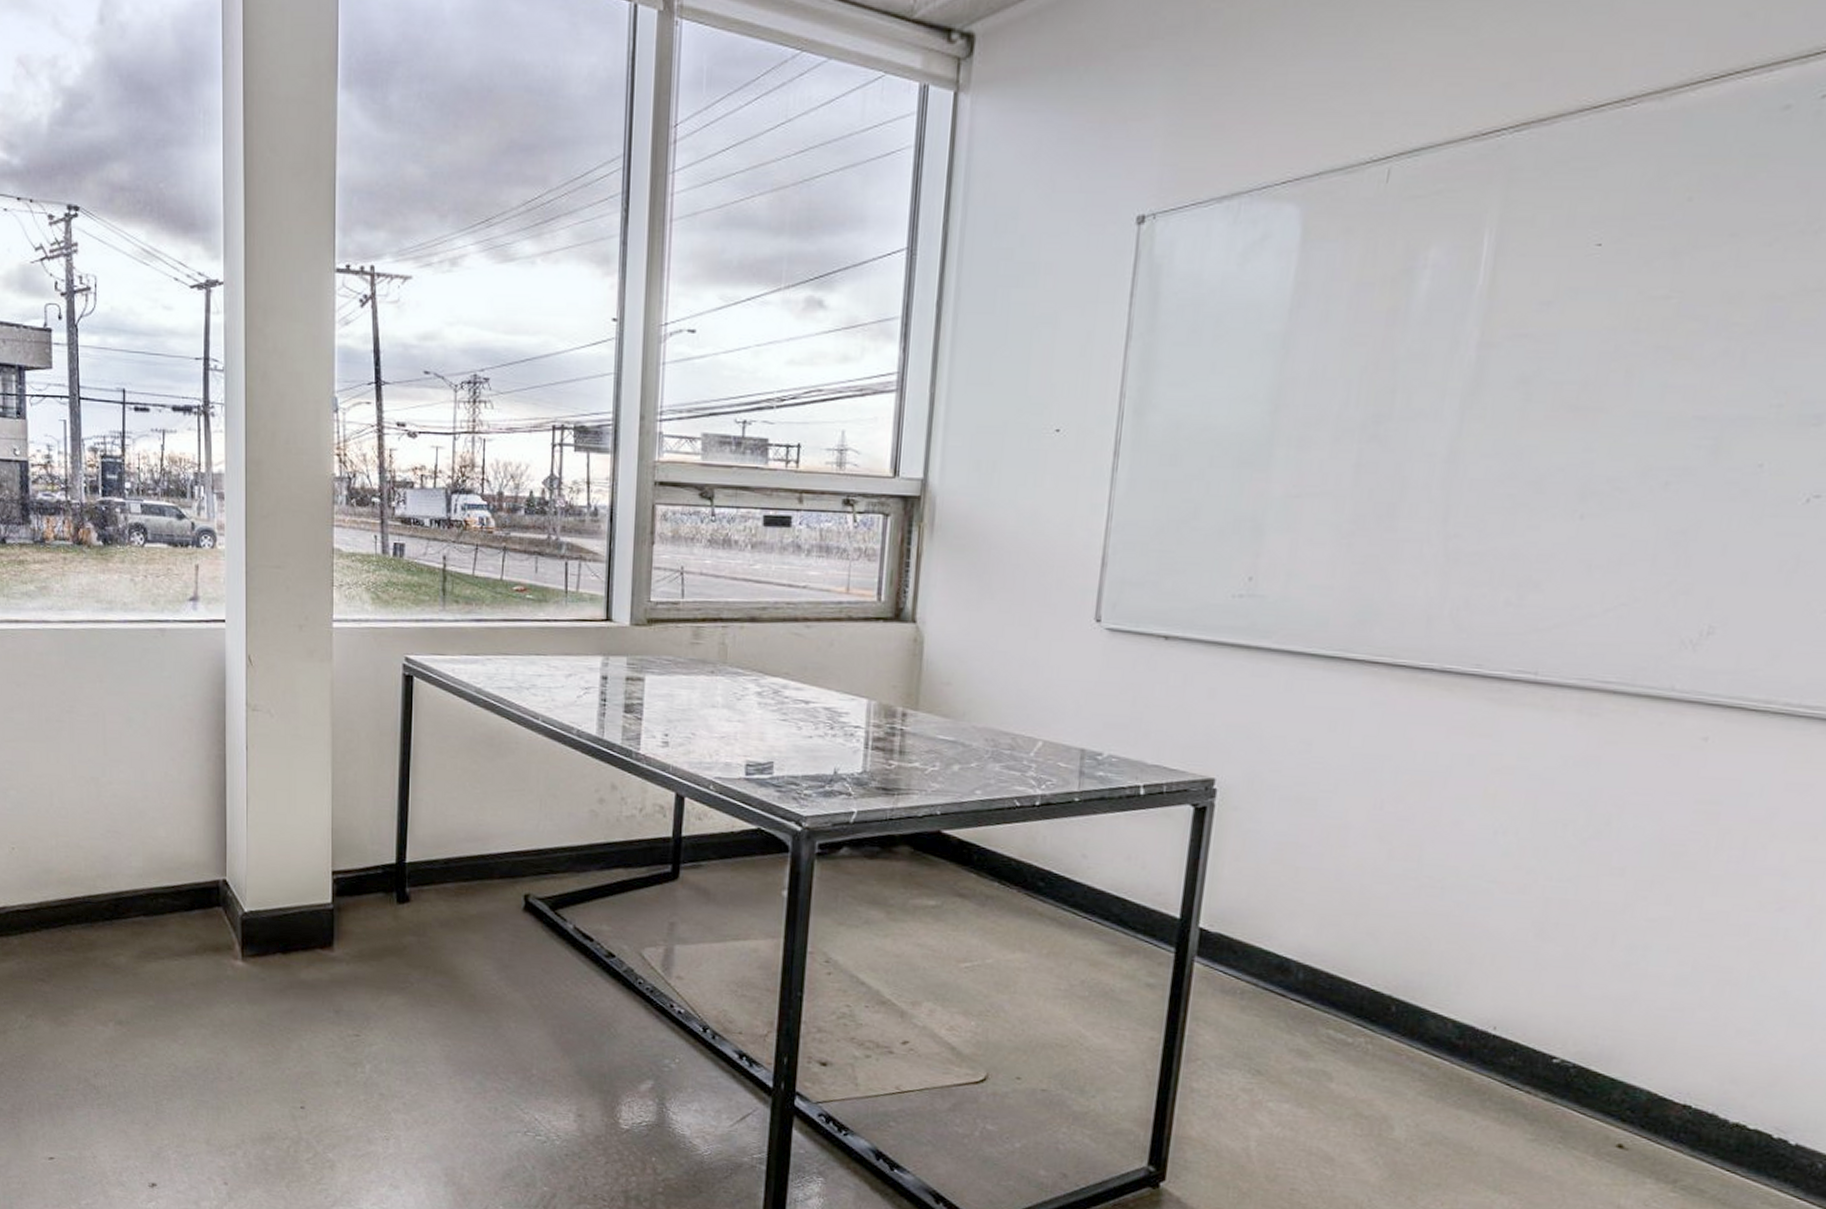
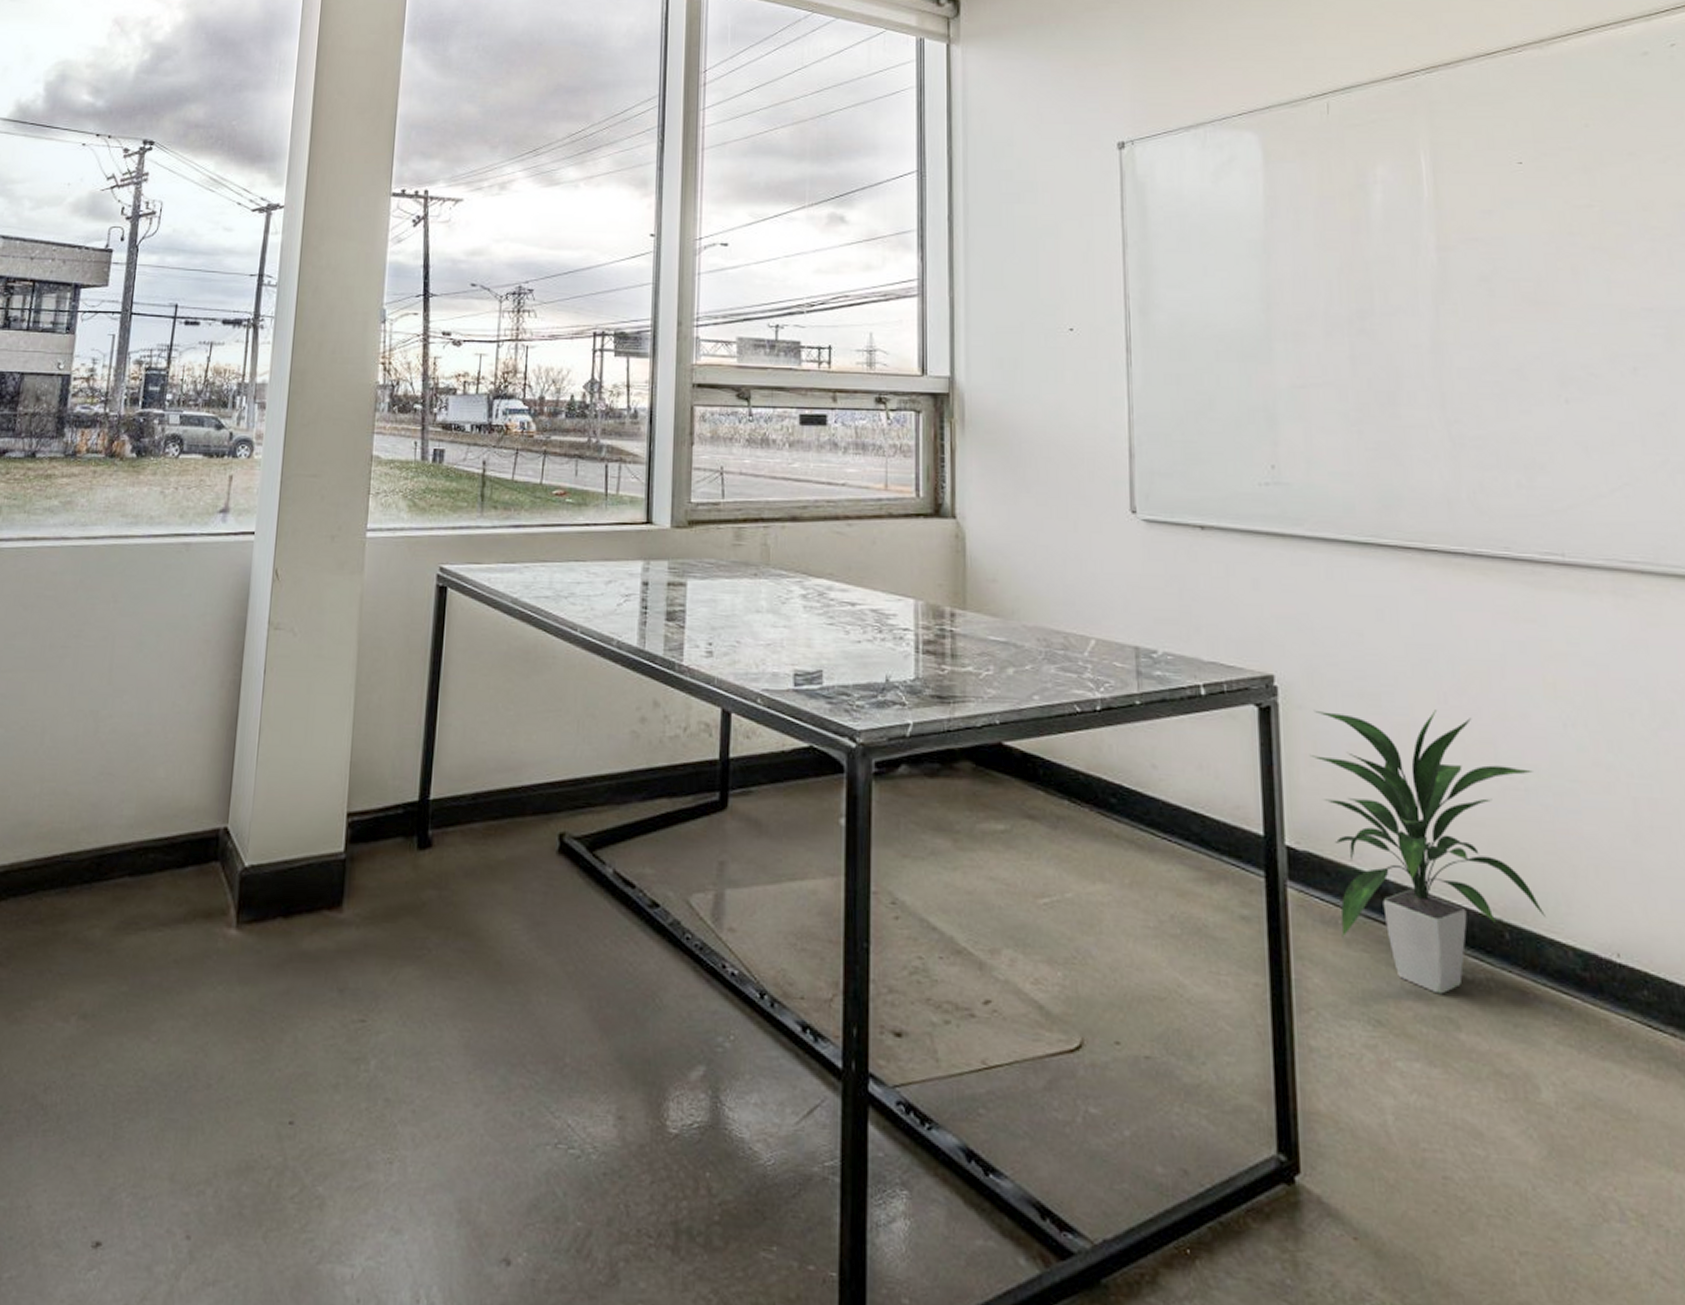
indoor plant: none [1236,811,1453,1053] -> present [1309,709,1546,994]

